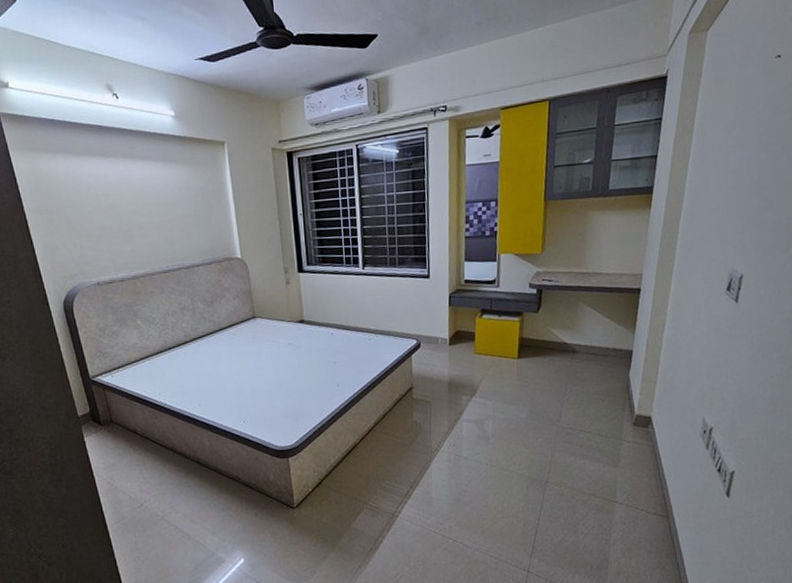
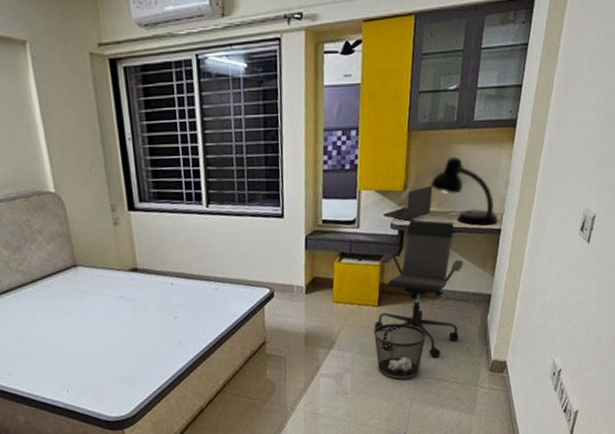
waste bin: none [514,374,567,429] -> present [374,323,427,380]
office chair: none [515,280,603,410] -> present [375,220,464,358]
laptop: none [521,248,570,281] -> present [382,185,433,221]
desk lamp: none [567,222,637,286] -> present [430,156,498,226]

